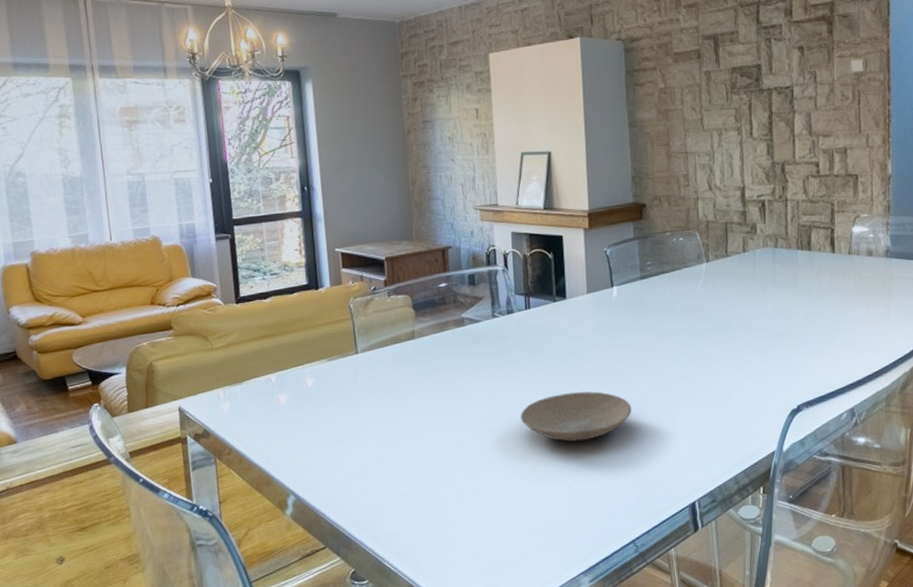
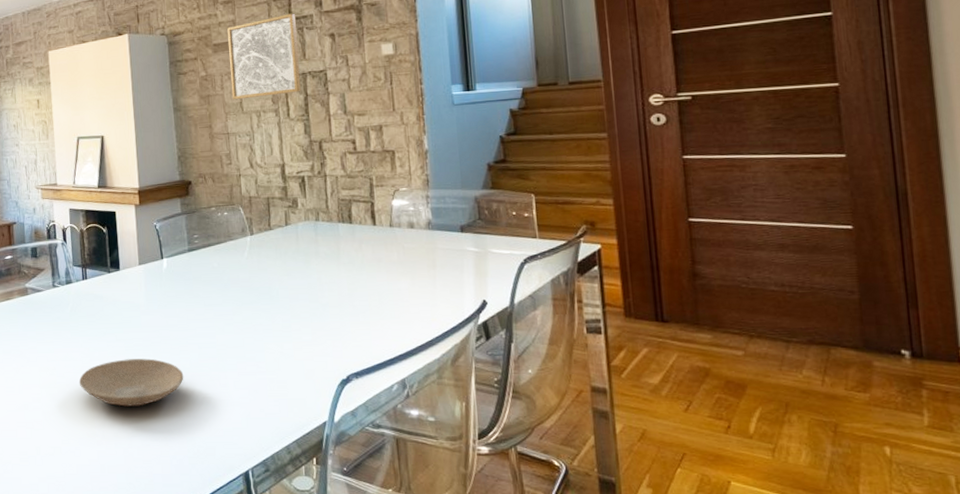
wall art: none [690,21,766,116] -> present [227,13,301,100]

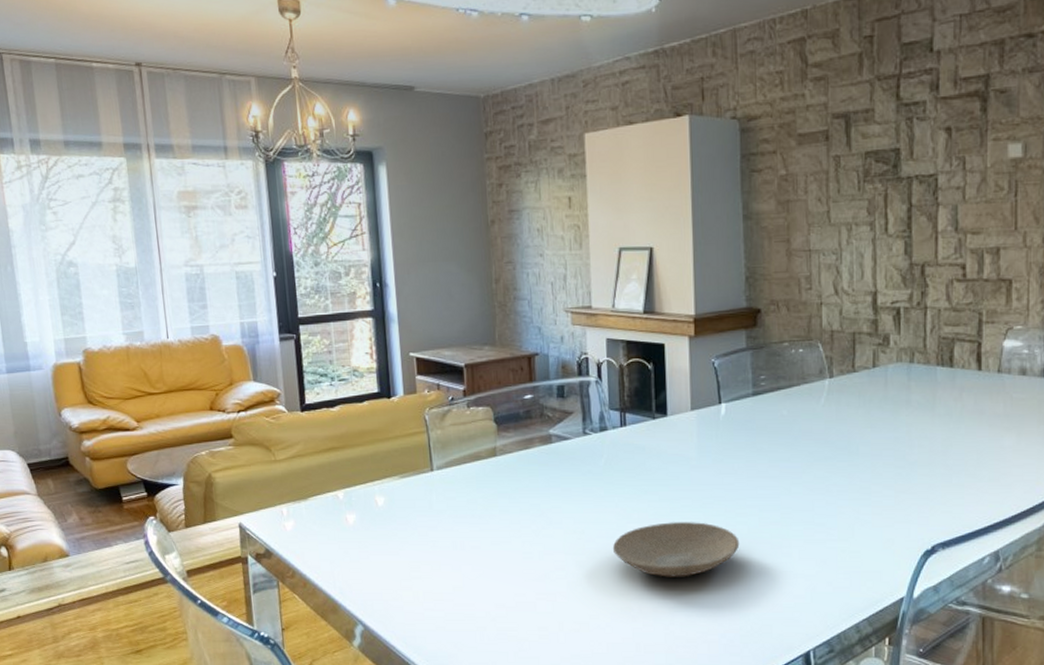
wall art: present [227,13,301,100] -> none [816,97,904,208]

